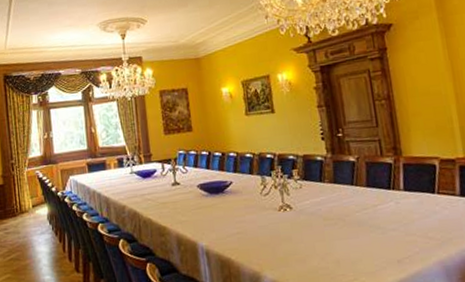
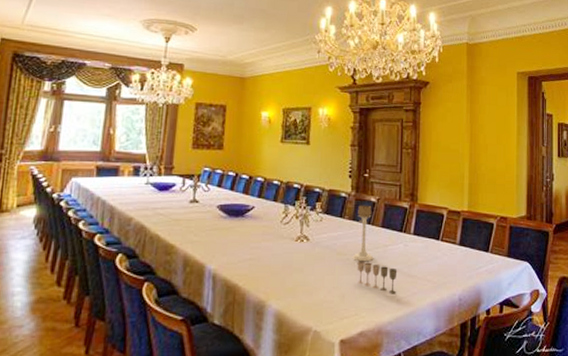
candle holder: none [337,165,364,225] -> present [352,205,374,262]
wine glass: none [346,223,395,255] -> present [357,261,398,293]

